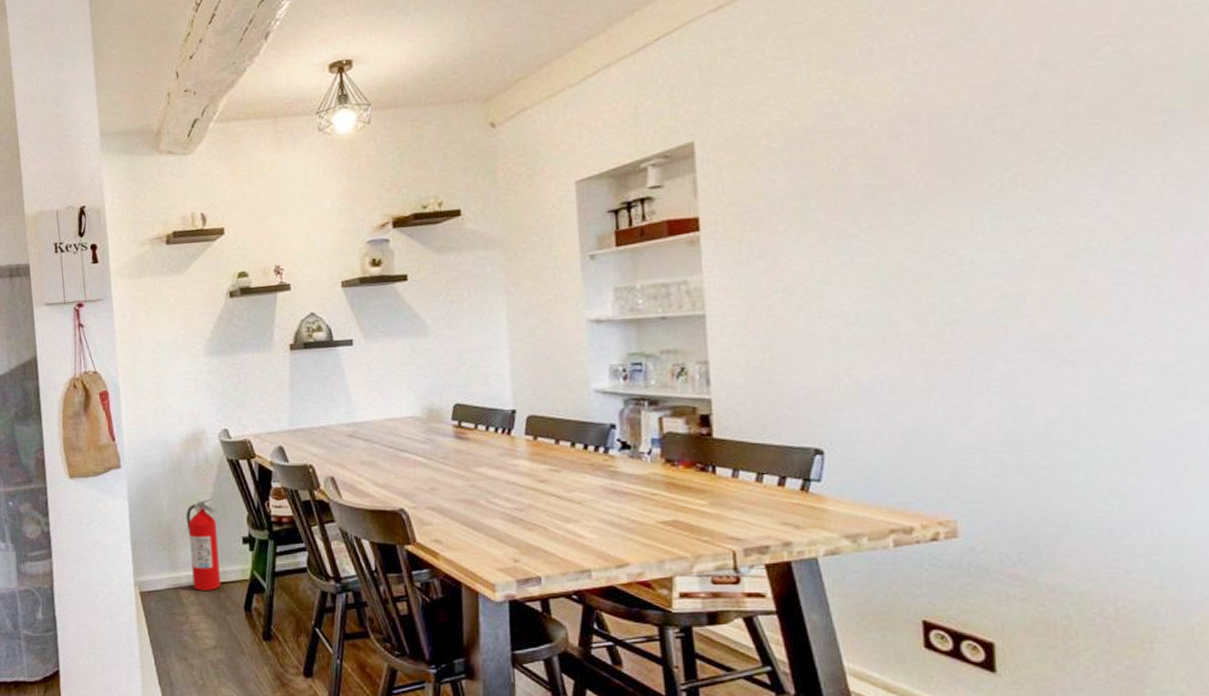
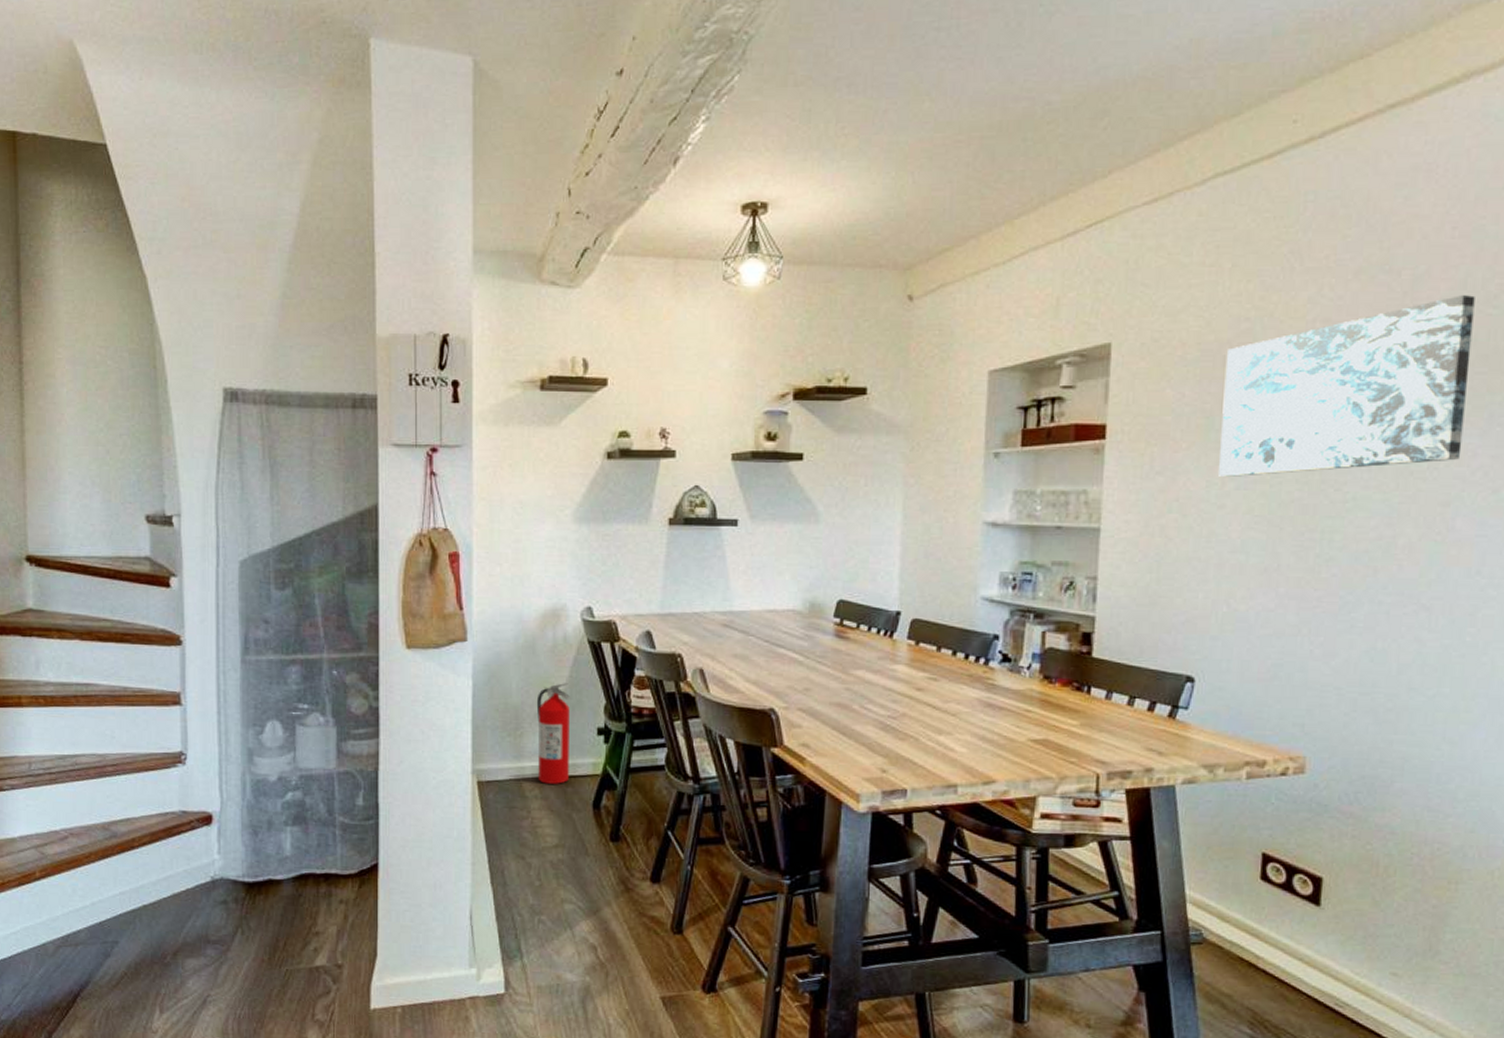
wall art: none [813,50,1084,254] -> present [1219,295,1475,477]

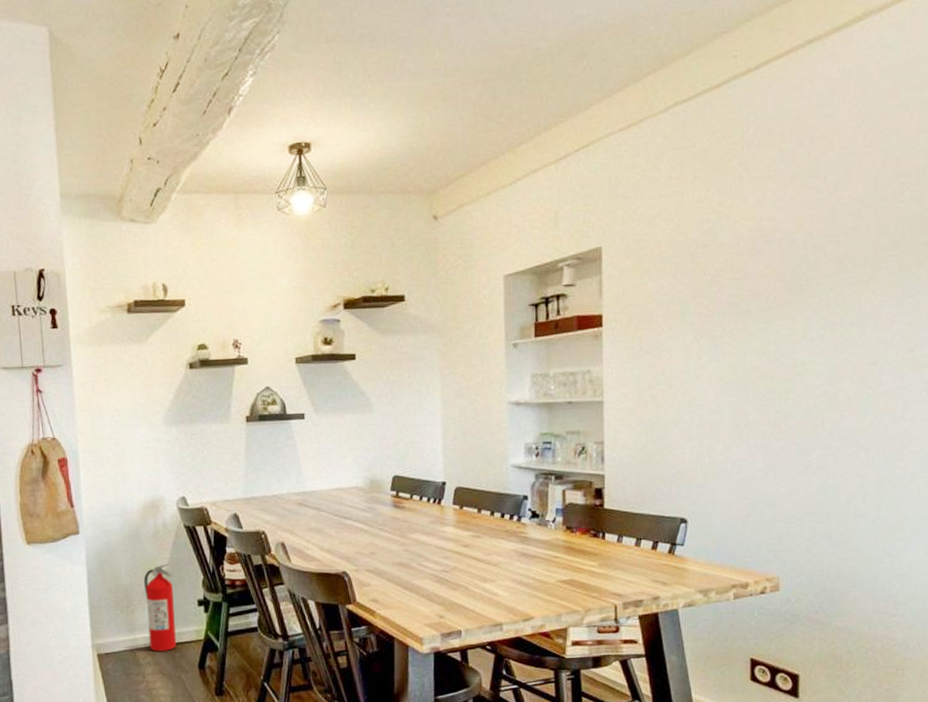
wall art: present [1219,295,1475,477] -> none [694,193,885,352]

